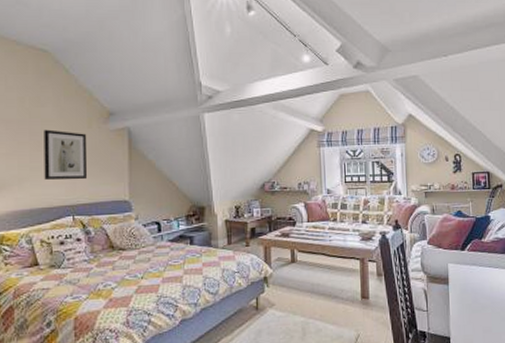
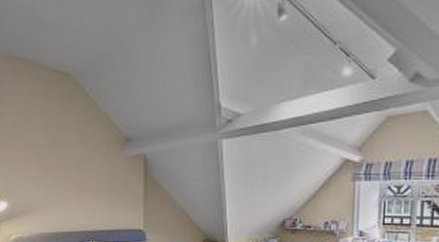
wall art: present [44,129,88,180] -> none [66,155,106,207]

